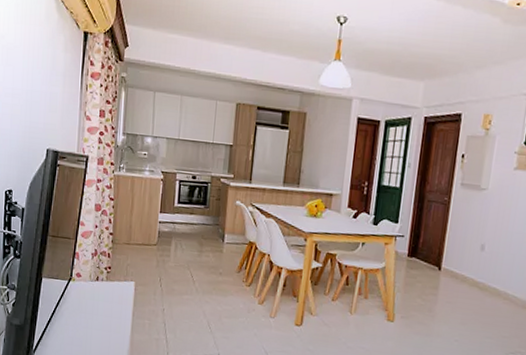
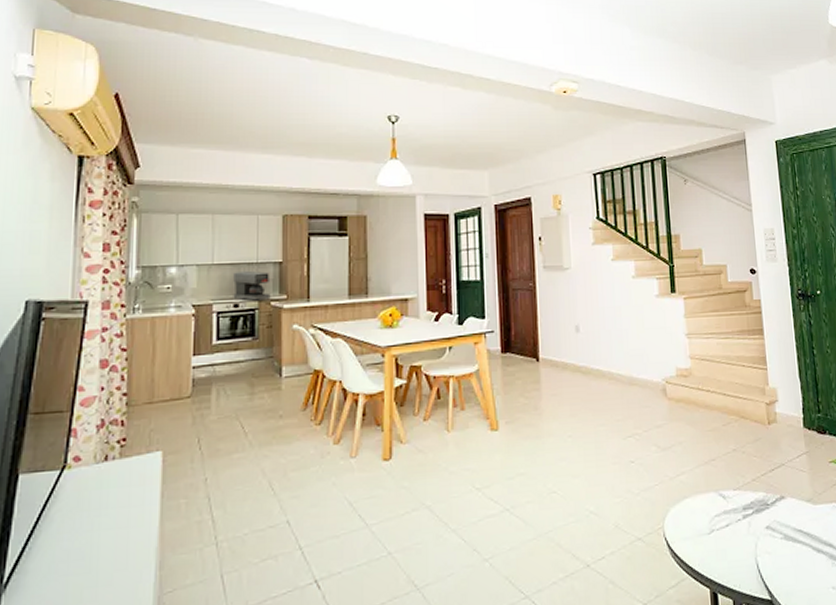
coffee maker: none [192,149,222,176] -> present [233,271,271,301]

